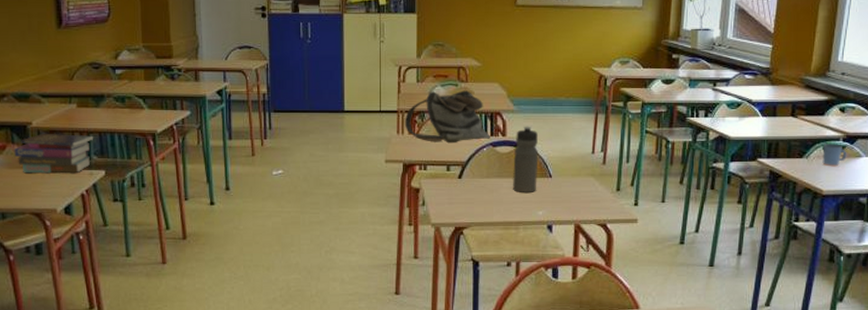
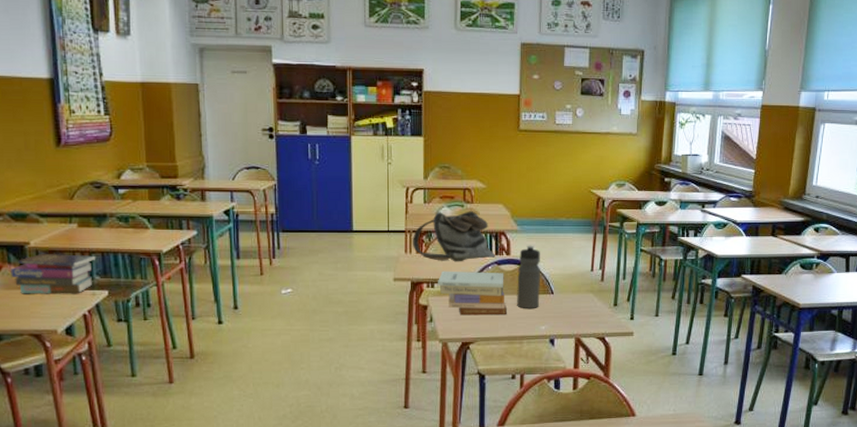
books: none [431,152,503,200] -> present [438,270,508,316]
mug: present [822,144,847,167] -> none [799,261,821,282]

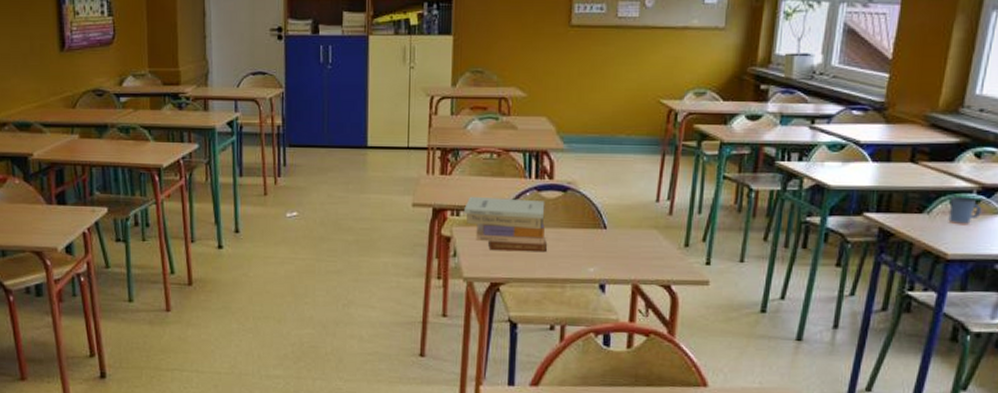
books: present [11,253,96,294] -> none [15,165,97,210]
backpack: present [412,211,495,262] -> none [435,125,535,187]
water bottle: present [517,245,541,309] -> none [560,167,592,247]
mug: none [799,261,821,282] -> present [948,196,982,225]

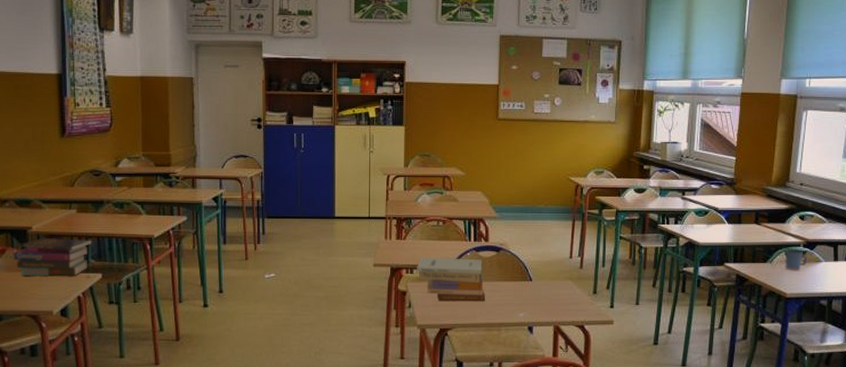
books: none [15,165,97,210] -> present [13,237,92,277]

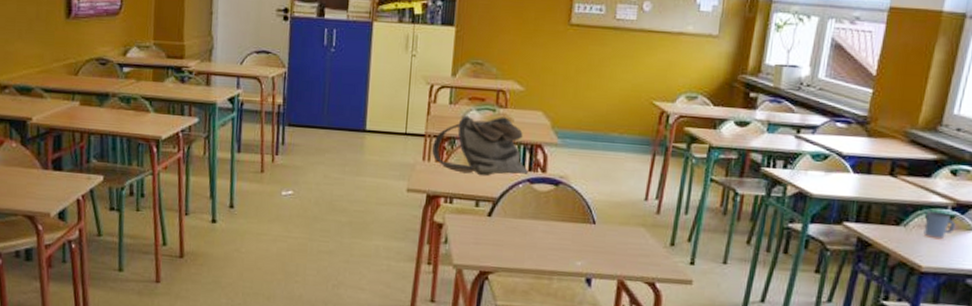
books: present [13,237,92,277] -> none [11,130,95,177]
backpack: none [392,198,474,249] -> present [431,115,528,177]
books: present [417,257,486,302] -> none [457,184,538,244]

